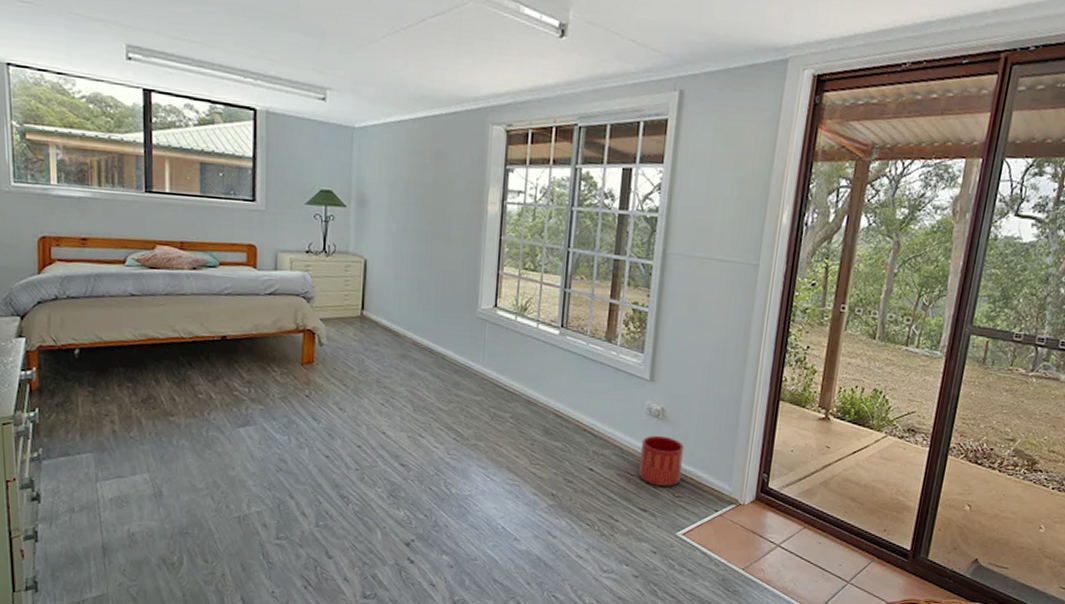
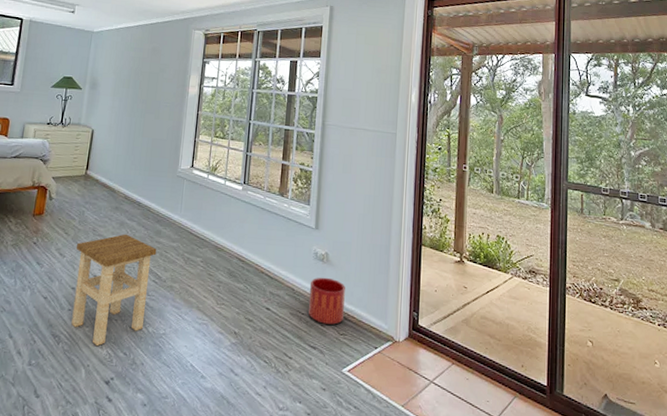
stool: none [359,386,456,508] -> present [71,234,157,347]

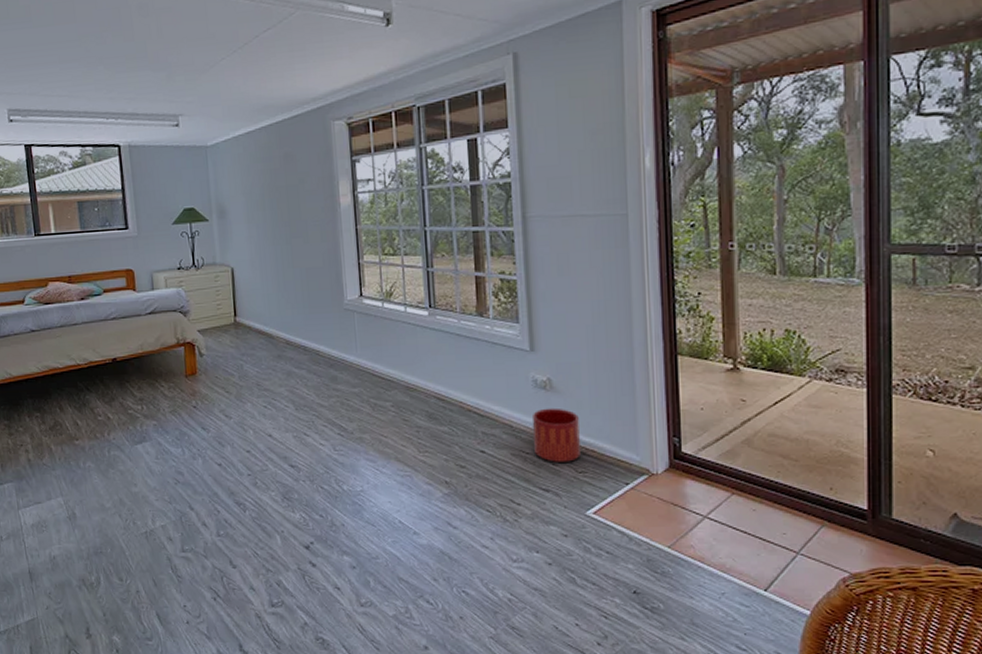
stool: present [71,234,157,347] -> none [242,384,337,511]

